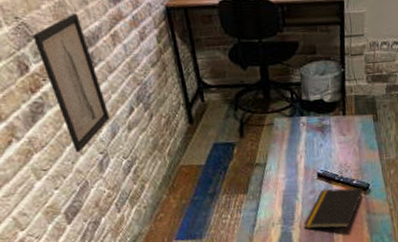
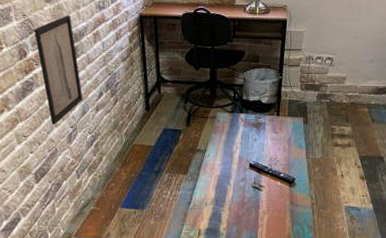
notepad: present [304,187,363,229] -> none [233,179,289,215]

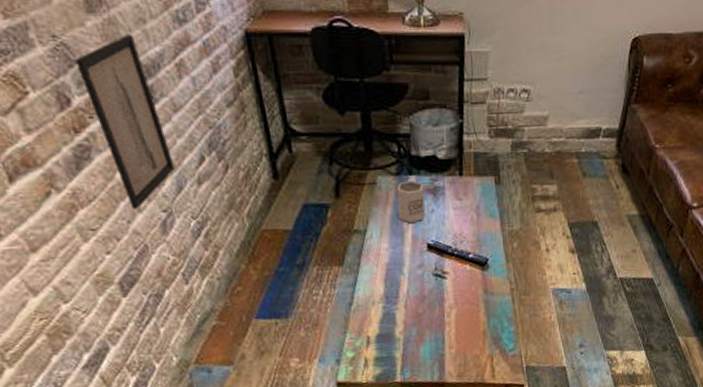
mug: none [230,117,250,148] -> present [396,180,425,224]

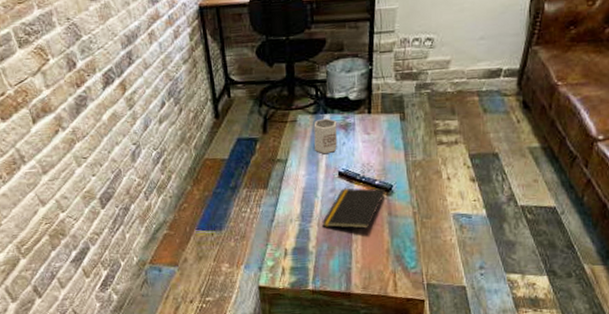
wall art: present [75,34,175,210] -> none [81,14,144,143]
notepad: none [410,262,481,309] -> present [322,188,385,229]

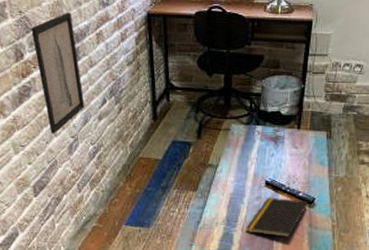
wall art: none [81,14,144,143] -> present [31,12,85,134]
mug: present [313,118,338,154] -> none [245,129,268,164]

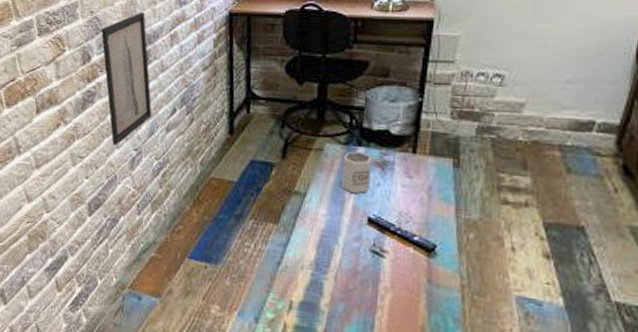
mug: none [245,129,268,164] -> present [342,151,372,194]
notepad: present [246,198,308,237] -> none [340,239,426,294]

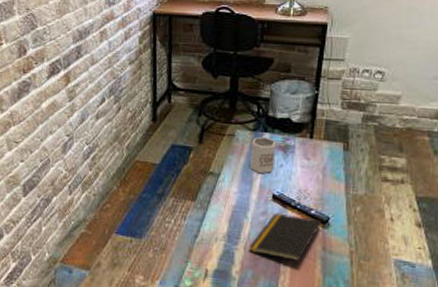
wall art: present [101,12,152,146] -> none [36,10,83,132]
notepad: none [340,239,426,294] -> present [249,213,321,261]

